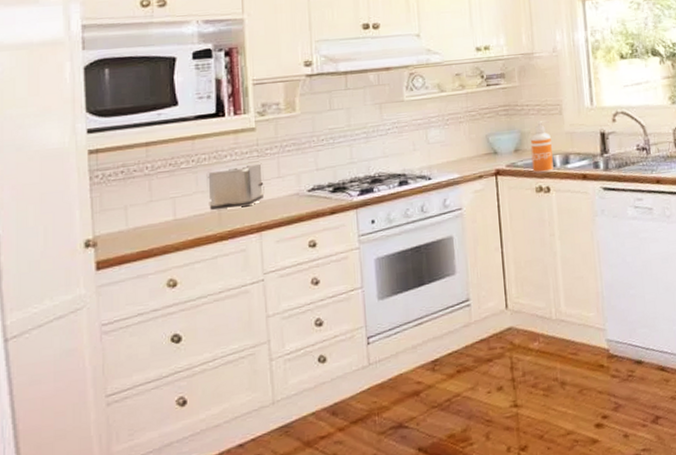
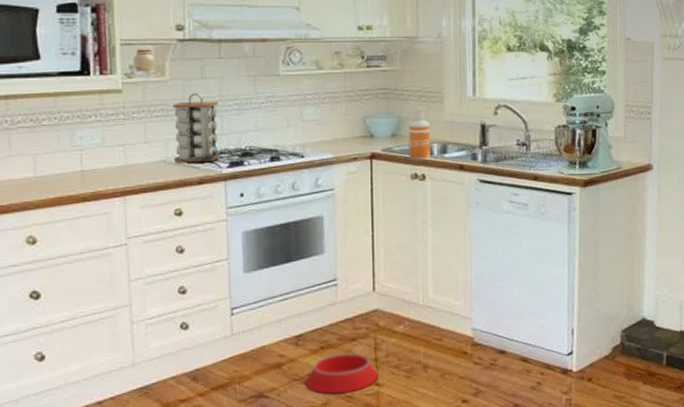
toaster: present [206,162,265,211] -> none [69,125,130,171]
jar: none [265,86,287,109] -> present [133,49,156,72]
spice rack: none [303,125,350,195] -> present [172,93,220,163]
pet bowl: none [443,374,517,420] -> present [304,353,379,395]

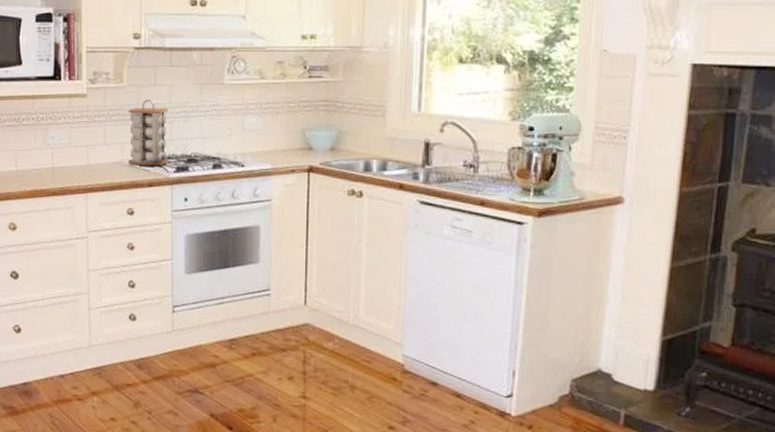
jar: present [133,49,156,72] -> none [96,56,115,78]
pet bowl: present [304,353,379,395] -> none [236,362,306,402]
soap dispenser: present [408,108,430,160] -> none [347,121,371,176]

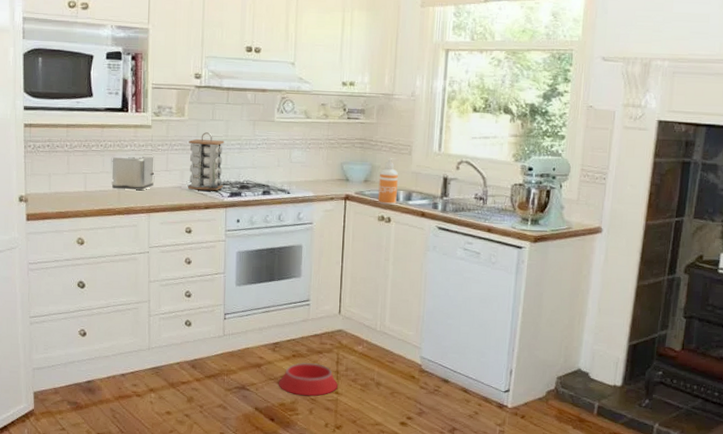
toaster: none [43,127,92,168] -> present [111,154,155,191]
pet bowl: none [236,362,306,402] -> present [278,362,339,397]
soap dispenser: none [347,121,371,176] -> present [378,158,399,205]

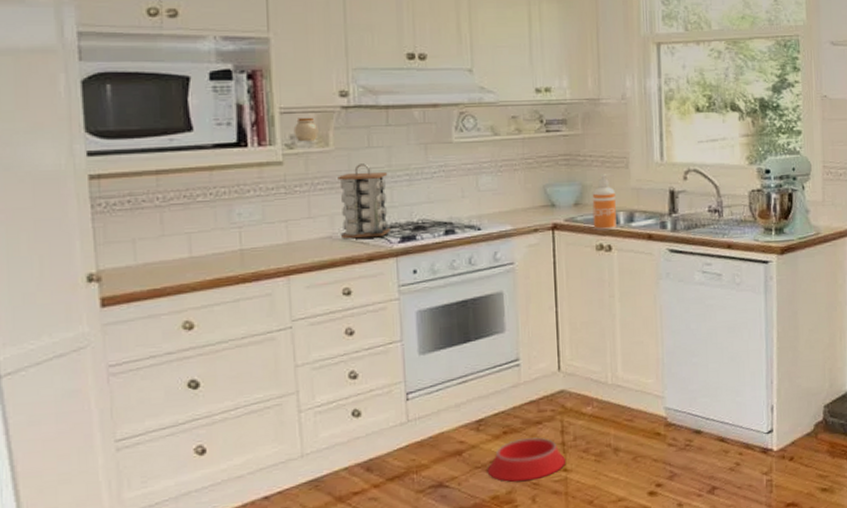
toaster: present [111,154,155,191] -> none [226,200,293,250]
jar: none [160,92,178,112] -> present [293,117,319,142]

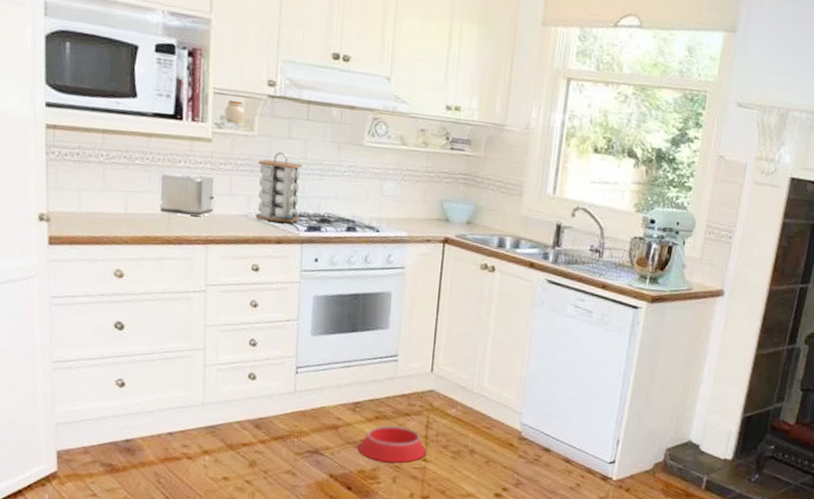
toaster: none [226,200,293,250] -> present [159,172,216,217]
soap dispenser: present [592,174,617,230] -> none [481,198,507,252]

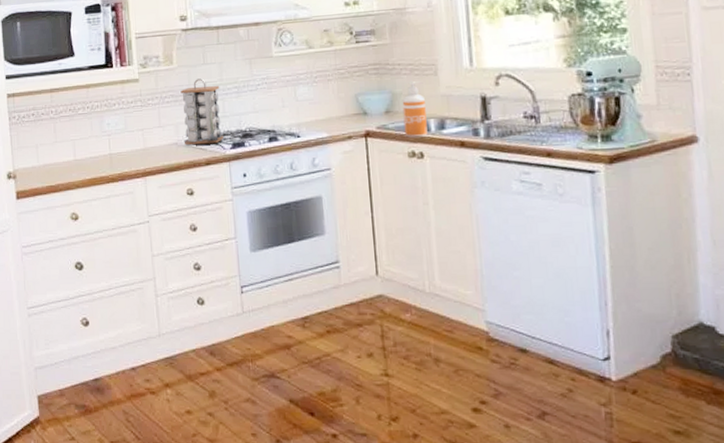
toaster: present [159,172,216,217] -> none [99,111,148,154]
jar: present [224,100,246,125] -> none [146,40,165,62]
pet bowl: present [357,425,427,464] -> none [313,339,388,382]
soap dispenser: none [481,198,507,252] -> present [402,81,428,138]

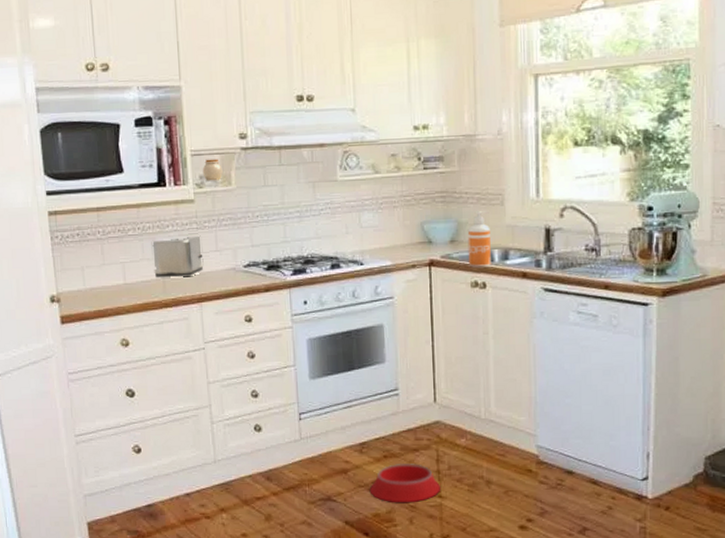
toaster: none [99,111,148,154] -> present [151,234,204,278]
jar: none [146,40,165,62] -> present [202,158,223,181]
spice rack: present [180,78,223,145] -> none [239,201,284,271]
pet bowl: none [313,339,388,382] -> present [369,464,441,503]

